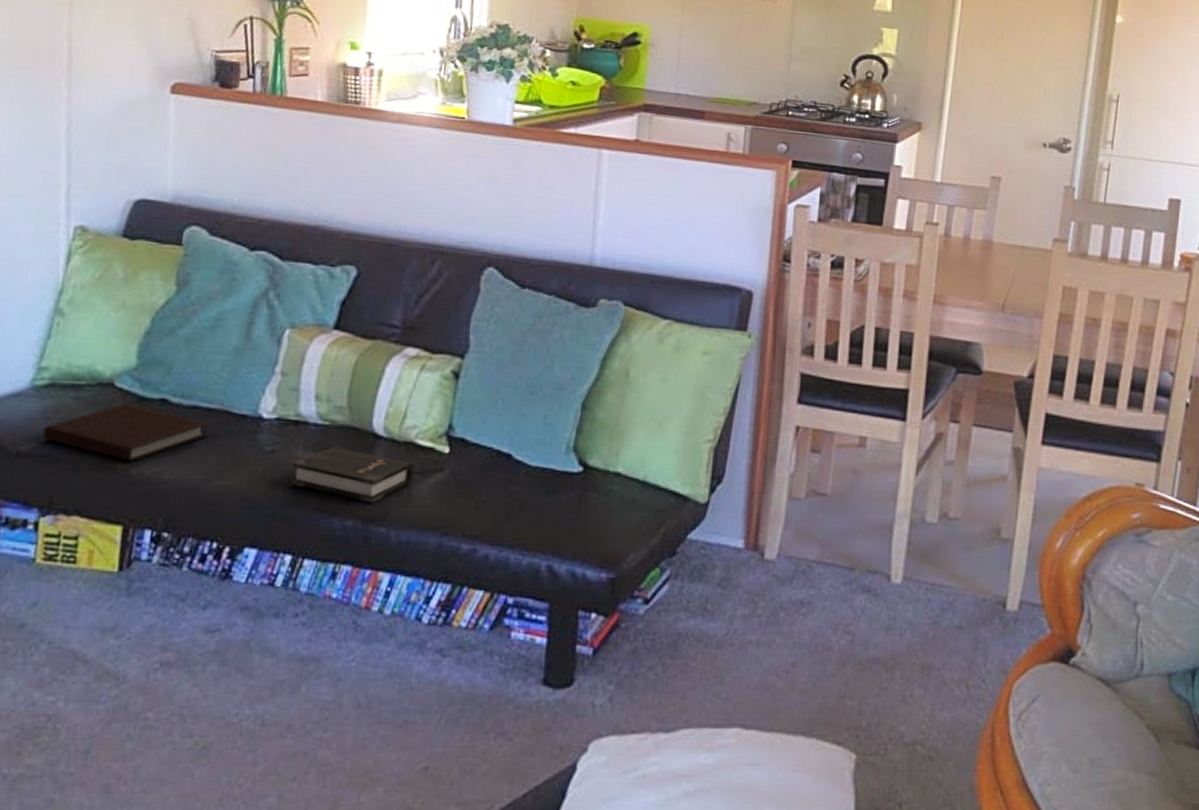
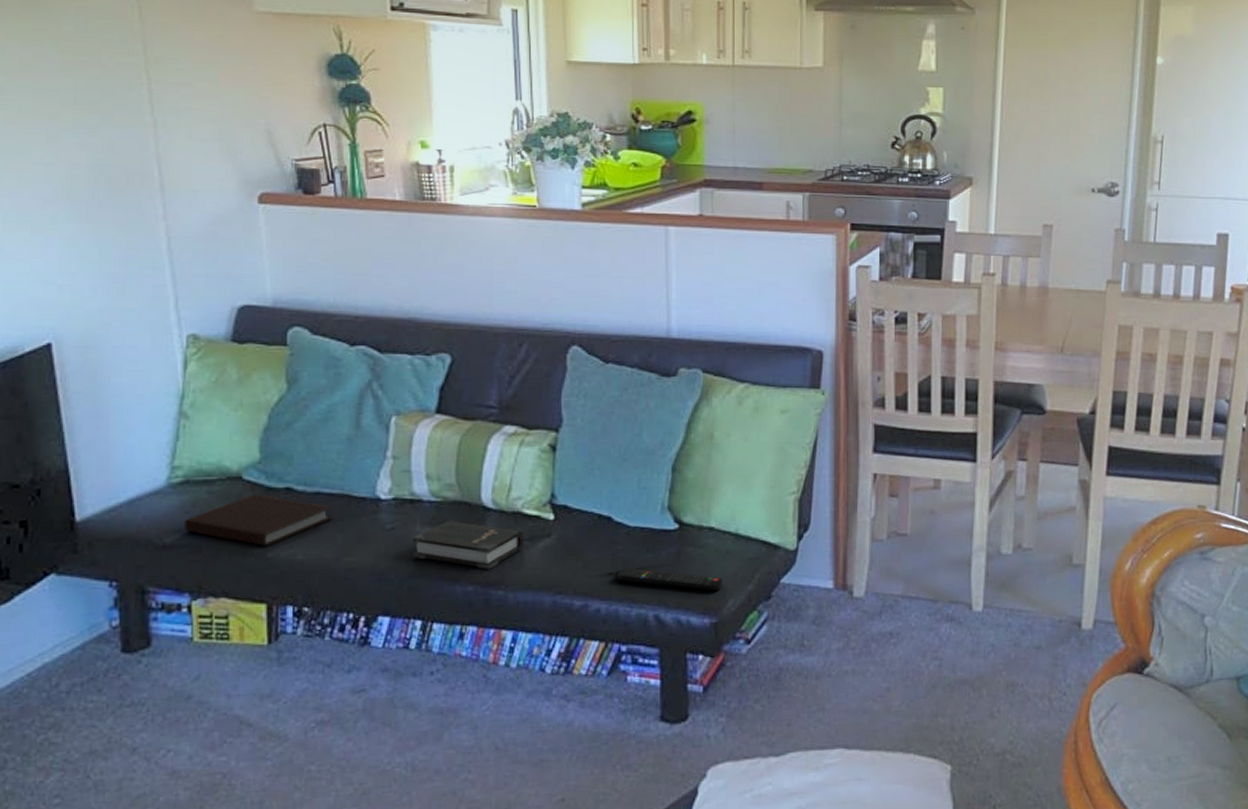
remote control: none [508,511,626,543] -> present [614,568,723,591]

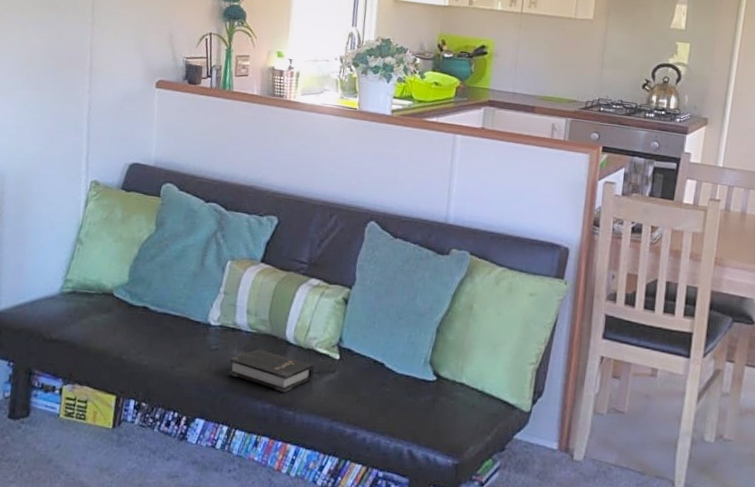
notebook: present [184,494,333,546] -> none [66,308,174,351]
remote control: present [614,568,723,591] -> none [380,407,467,437]

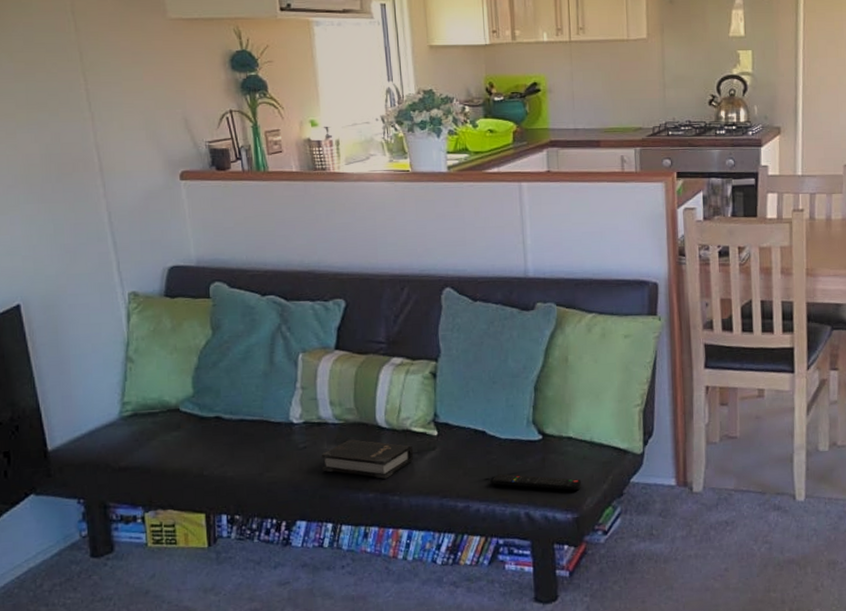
remote control: none [380,407,467,437] -> present [490,474,582,491]

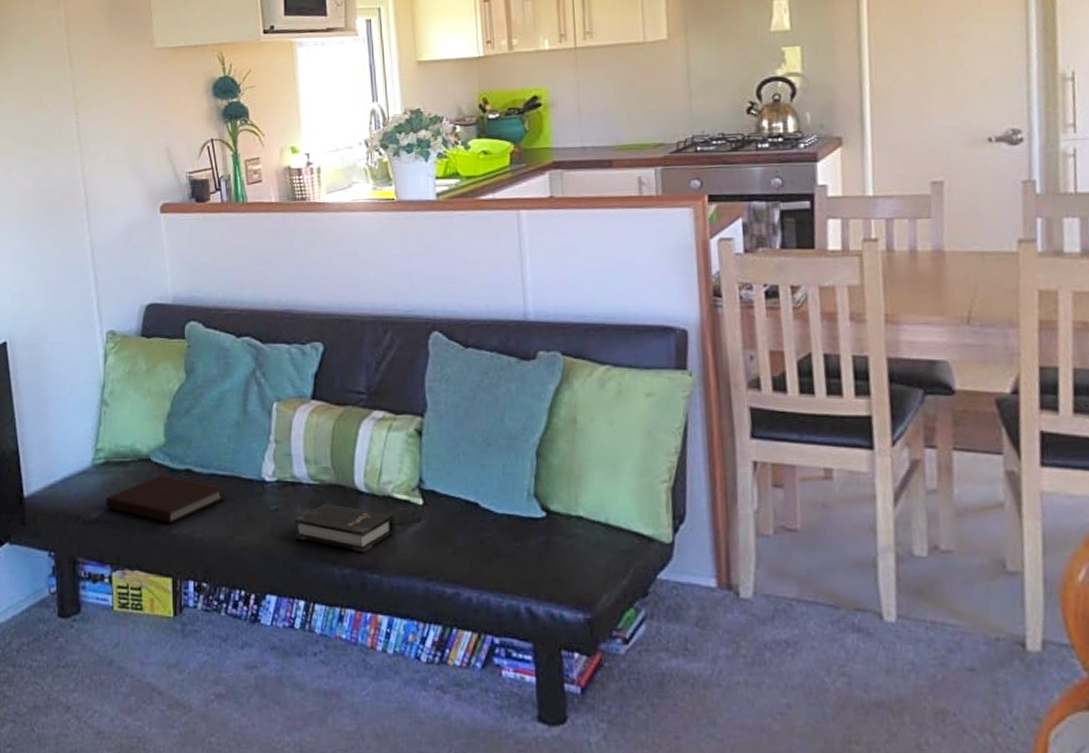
notebook: none [135,422,256,466] -> present [106,475,226,524]
remote control: present [490,474,582,491] -> none [484,556,596,585]

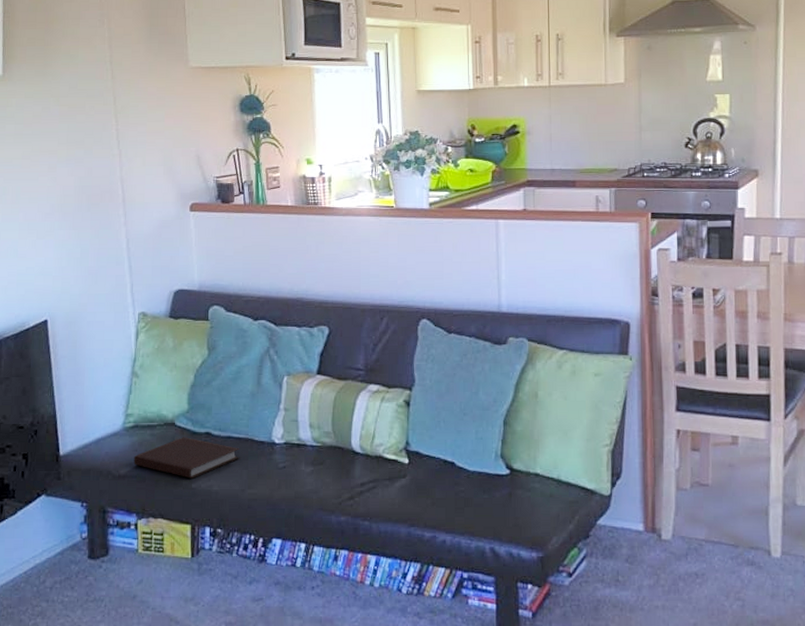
hardback book: present [294,504,396,552] -> none [298,462,385,503]

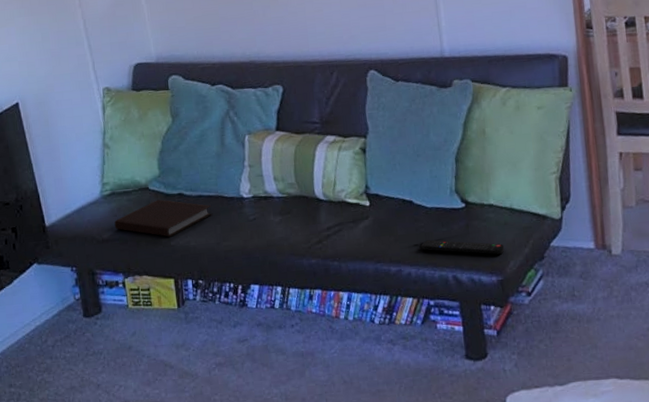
remote control: none [457,506,548,529] -> present [419,240,505,255]

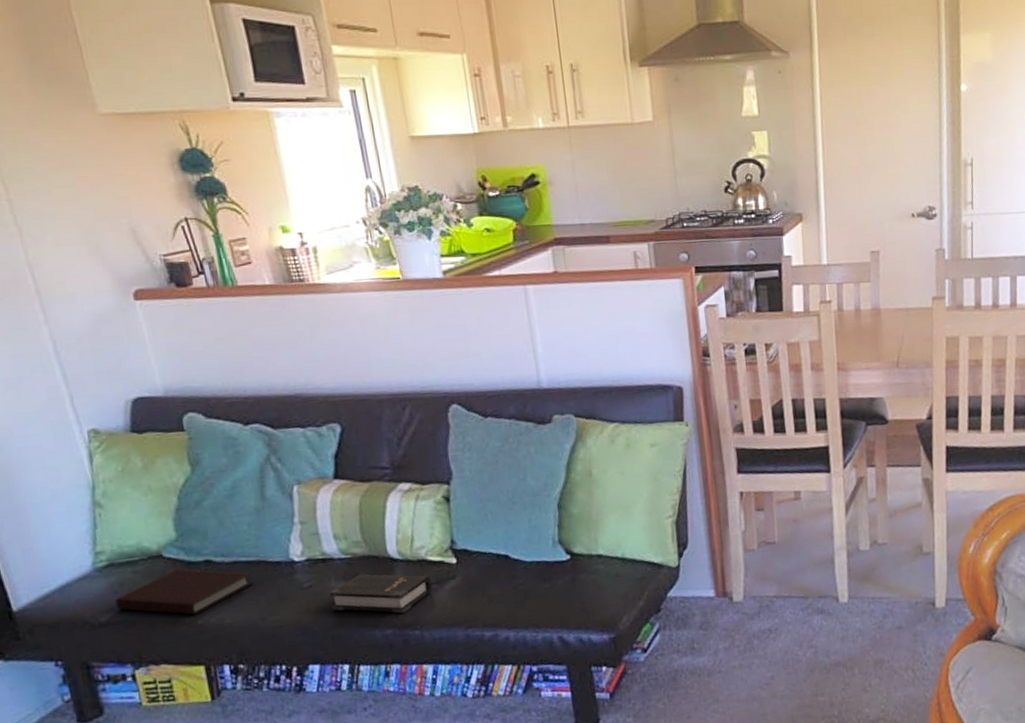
hardback book: none [268,211,350,246] -> present [329,573,433,614]
remote control: present [419,240,505,255] -> none [518,597,616,611]

